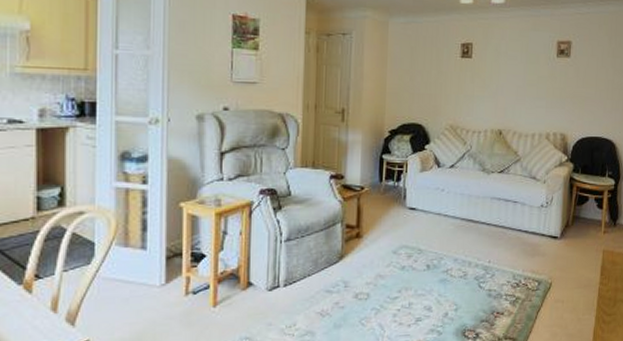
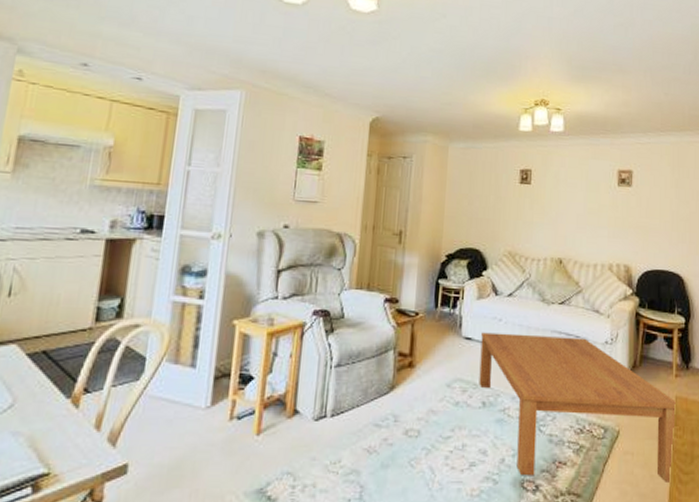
coffee table: none [423,202,603,327] -> present [479,332,676,482]

